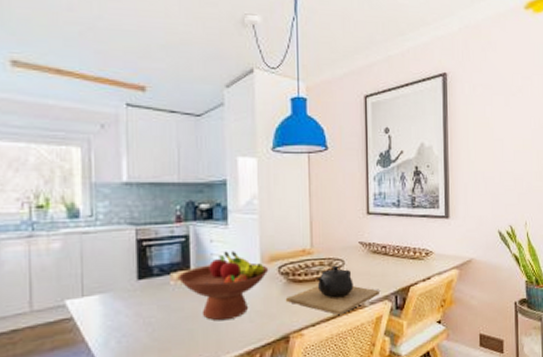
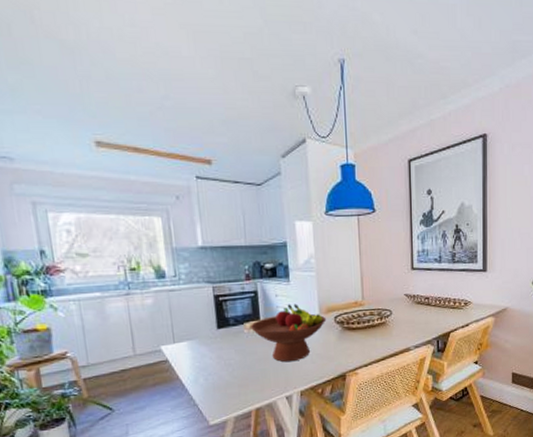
teapot: present [285,265,379,316] -> none [341,315,423,358]

